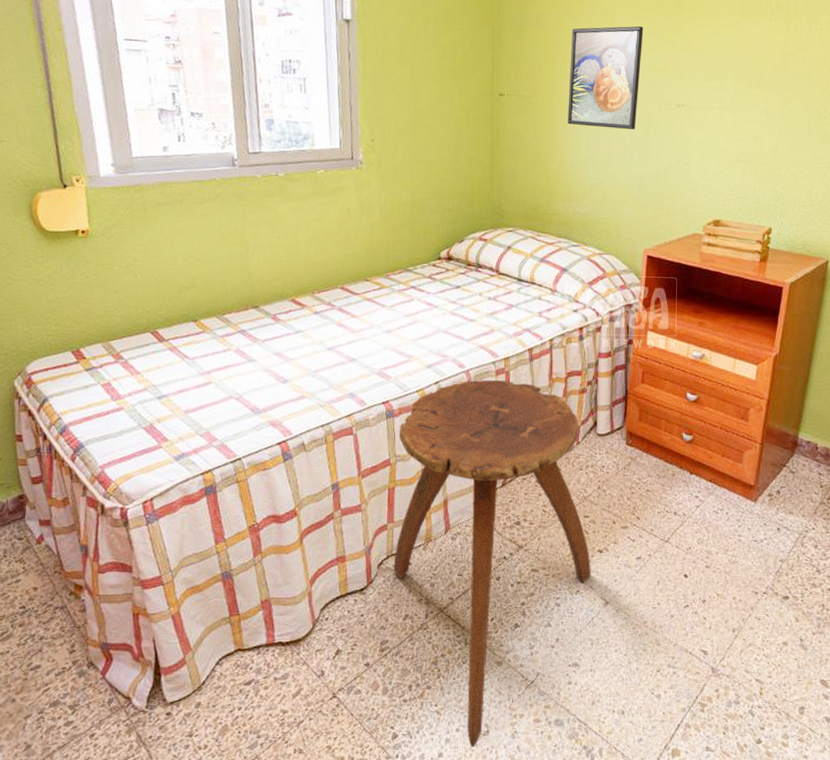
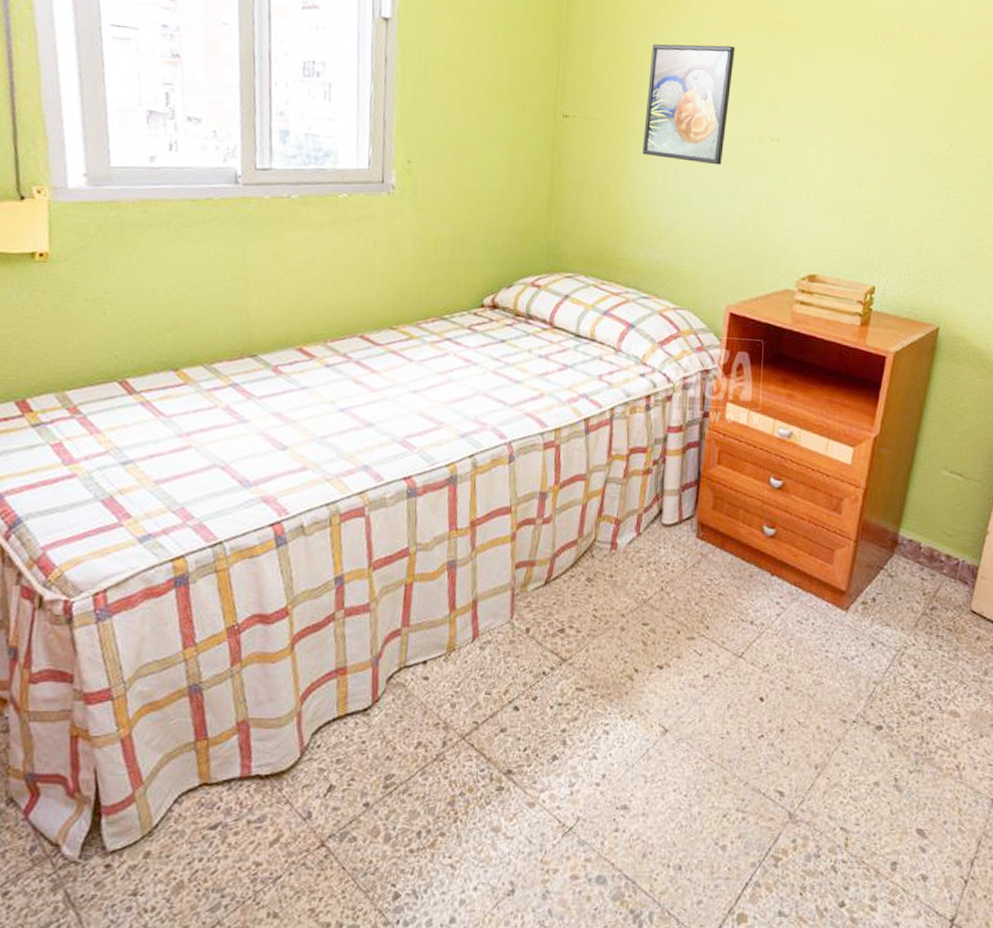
stool: present [393,380,591,748] -> none [405,454,649,911]

